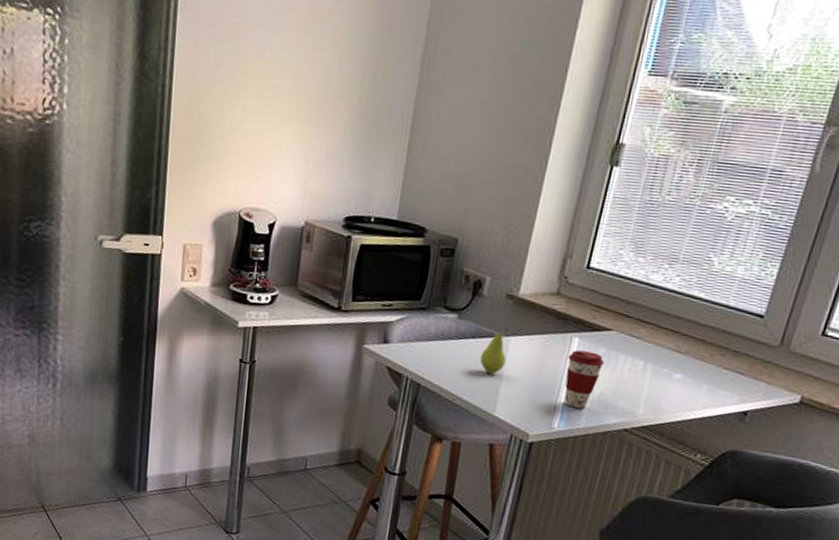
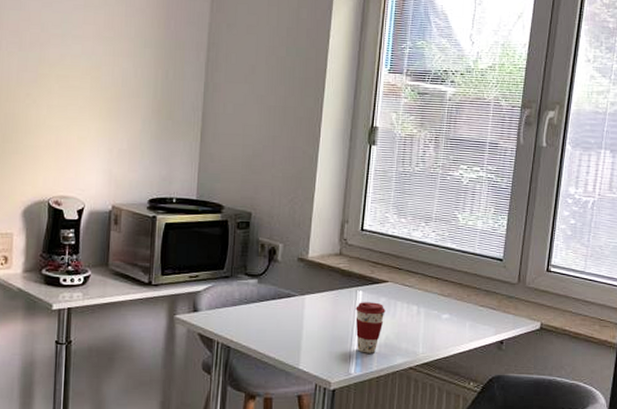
fruit: present [479,327,508,375] -> none [281,287,304,331]

